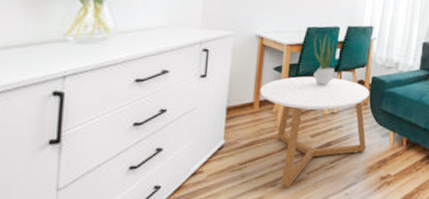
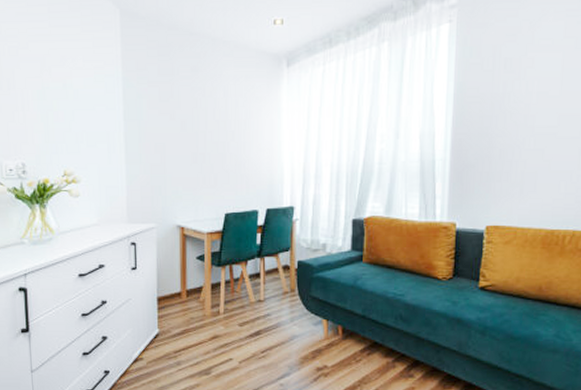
coffee table: present [260,76,370,187] -> none [186,263,297,375]
potted plant: present [313,33,336,86] -> none [233,218,257,273]

